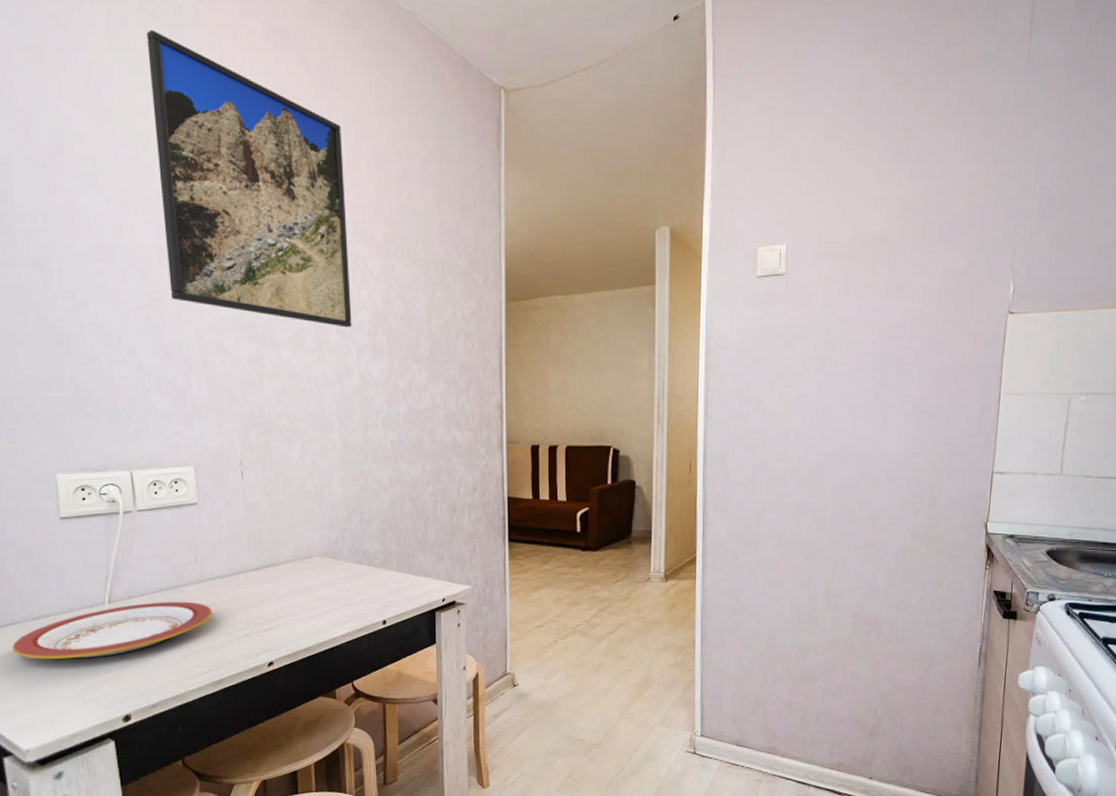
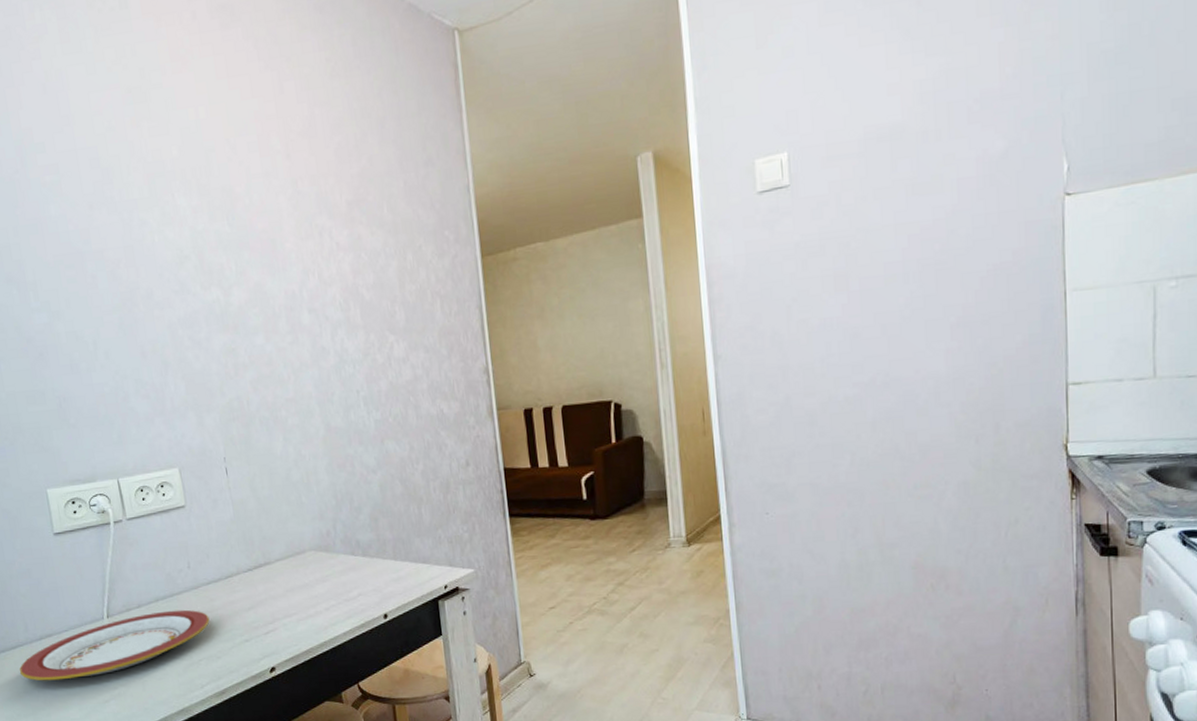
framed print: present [146,30,352,328] -> none [96,28,324,306]

